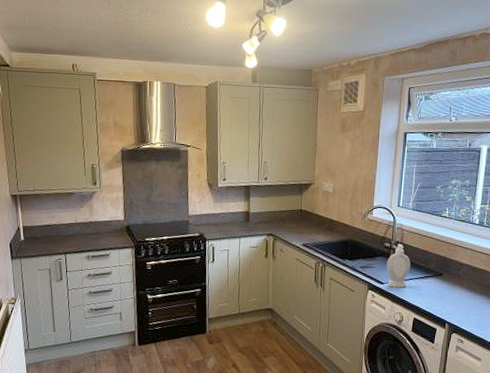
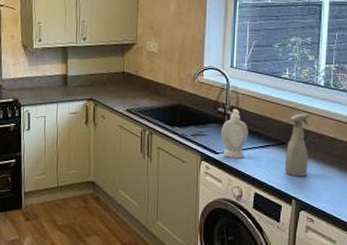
spray bottle: none [440,248,464,304] -> present [284,113,309,176]

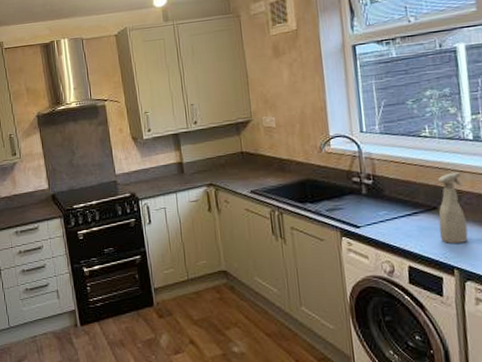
soap bottle: present [221,109,248,158] -> none [359,176,392,231]

